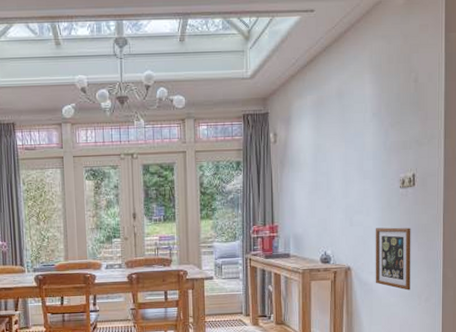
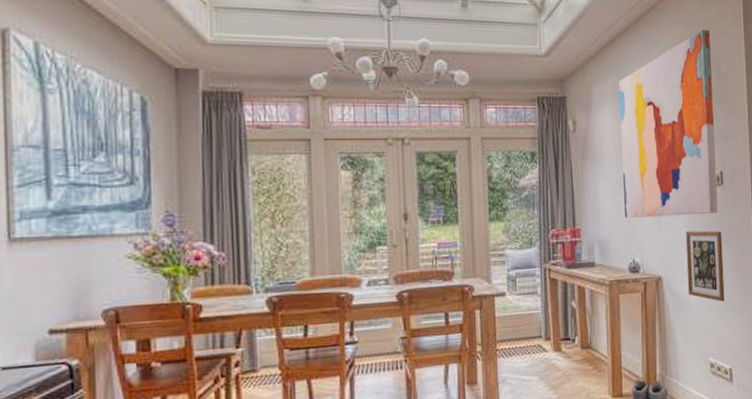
wall art: none [317,42,410,216] -> present [618,29,719,218]

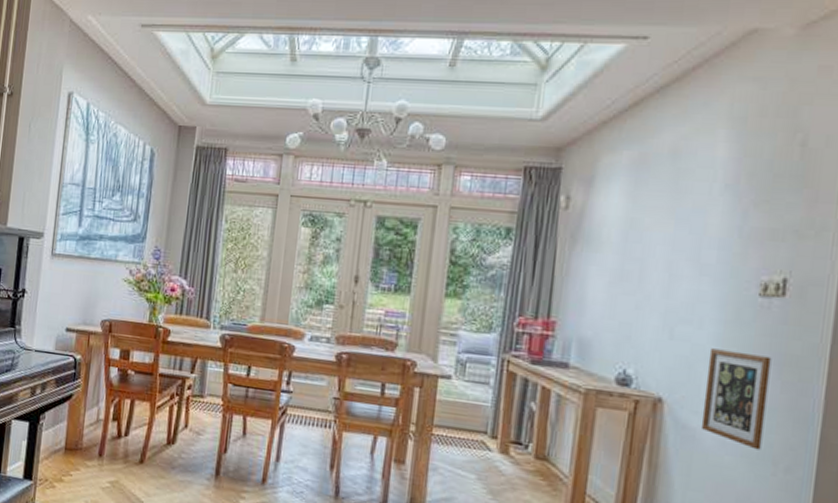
wall art: present [618,29,719,218] -> none [621,88,798,332]

